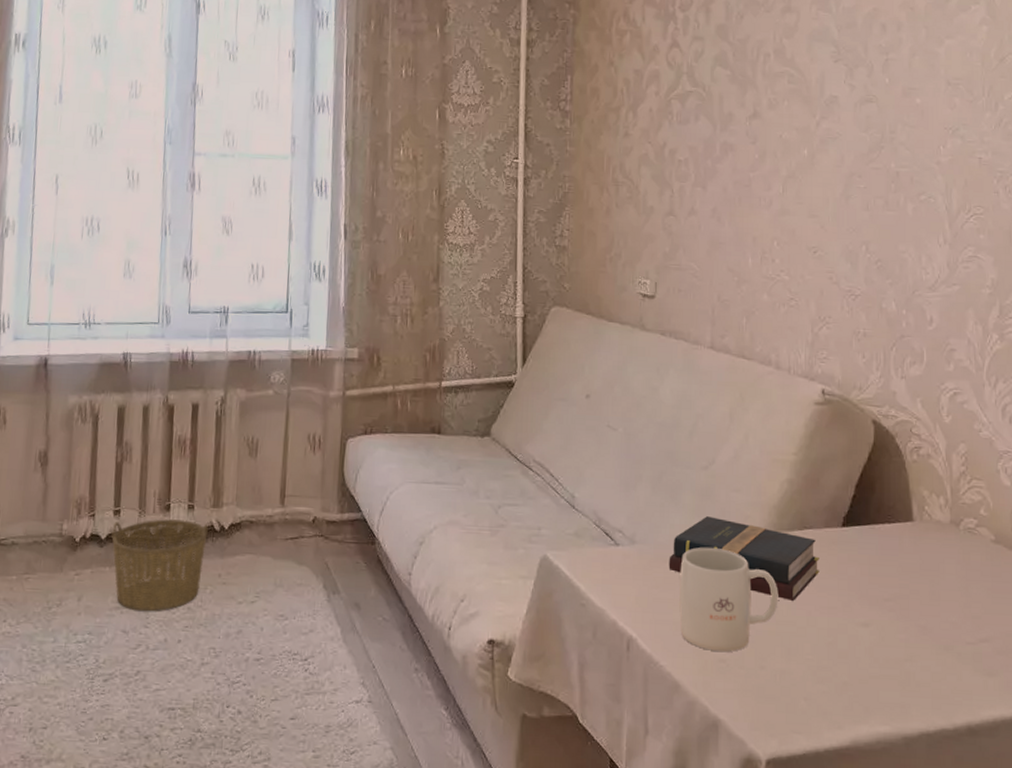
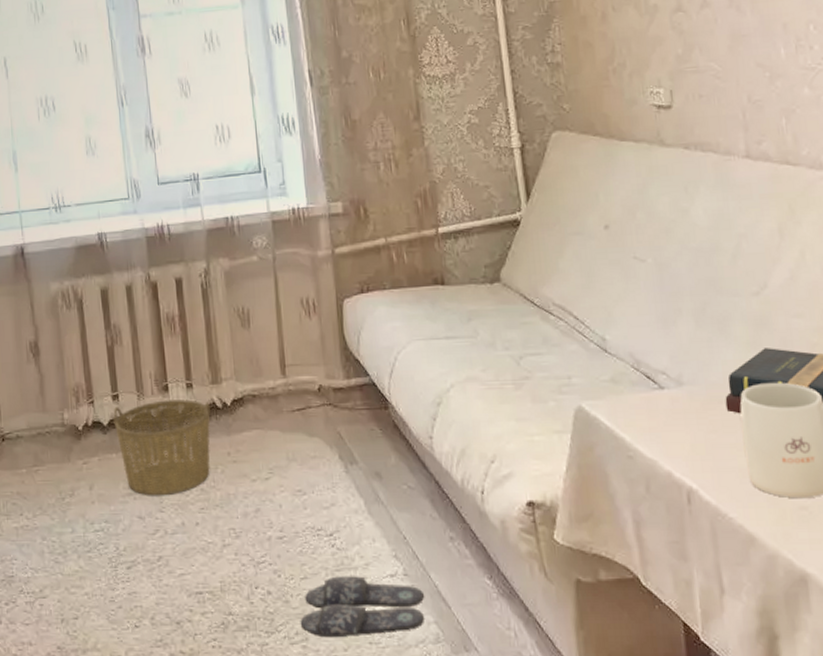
slippers: none [265,699,384,759] -> present [300,576,424,638]

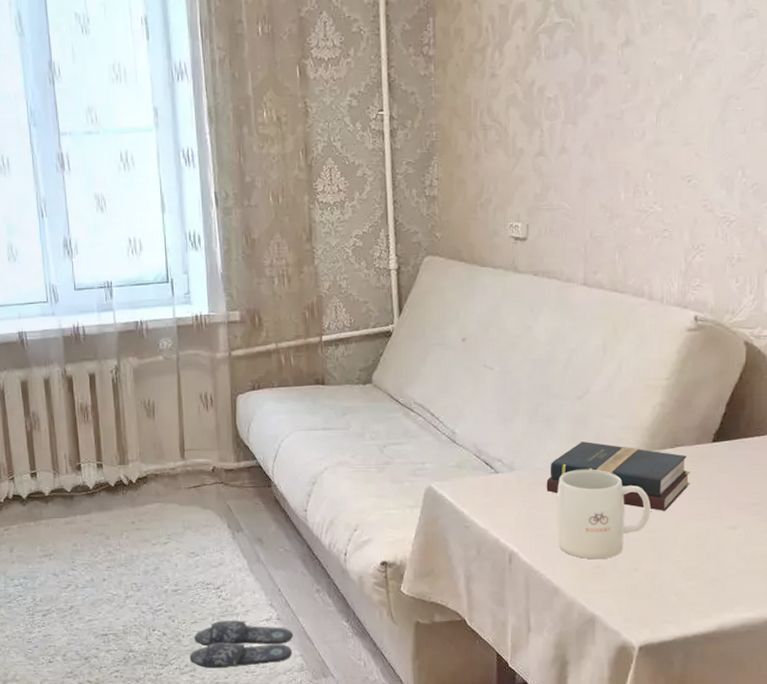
basket: present [113,399,210,496] -> none [31,477,118,557]

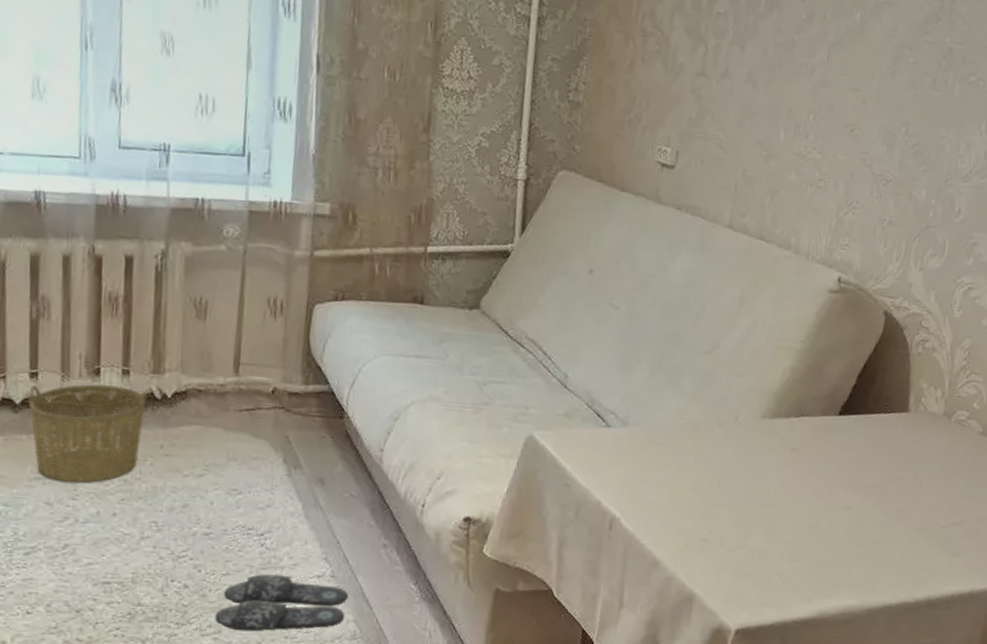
basket: none [31,477,118,557] -> present [28,384,147,483]
hardback book: present [546,441,690,511] -> none [660,401,812,485]
mug: present [557,470,651,560] -> none [665,431,768,532]

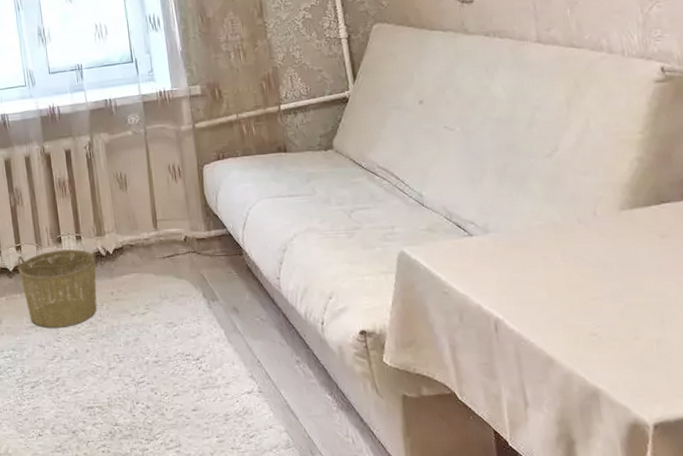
slippers: present [215,574,348,631] -> none [174,393,277,444]

